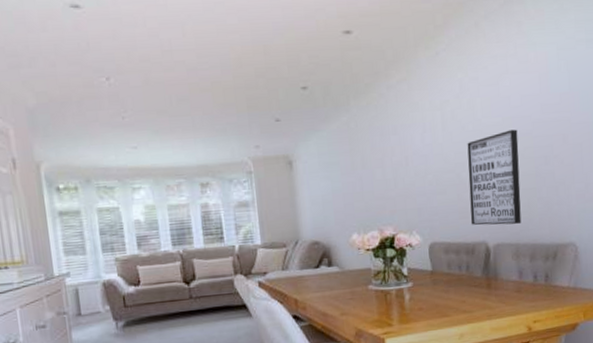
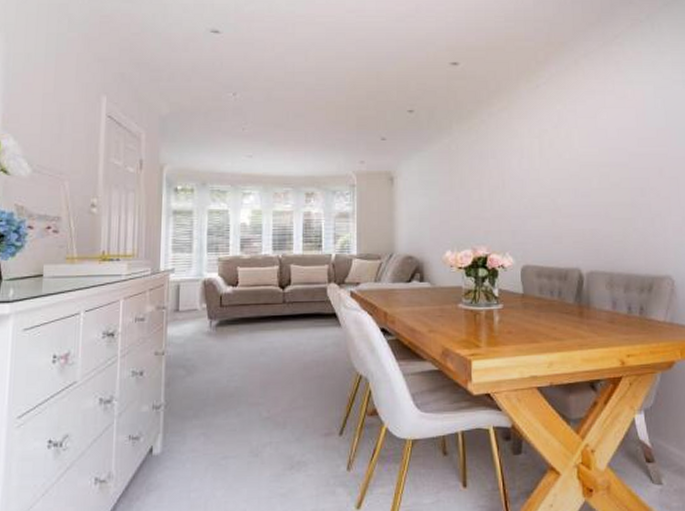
wall art: present [467,129,522,225] -> none [563,160,616,253]

